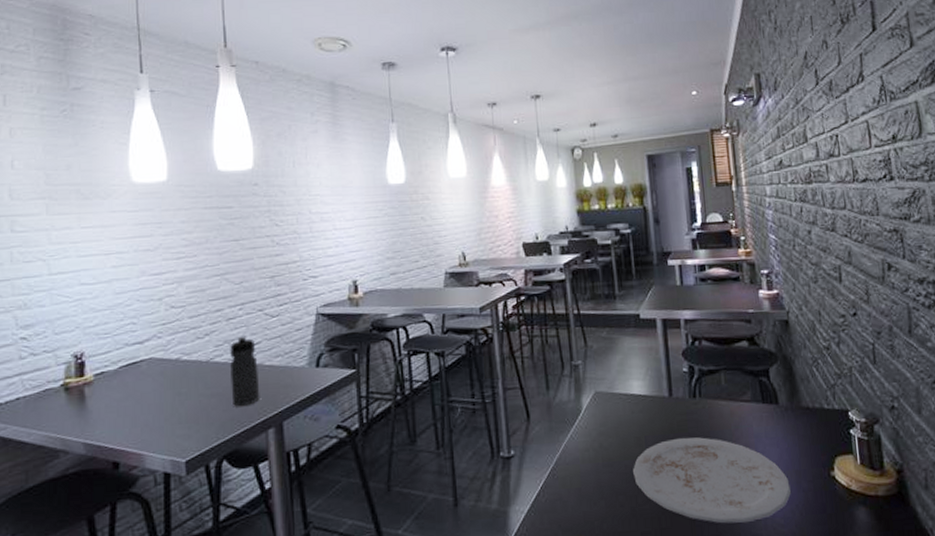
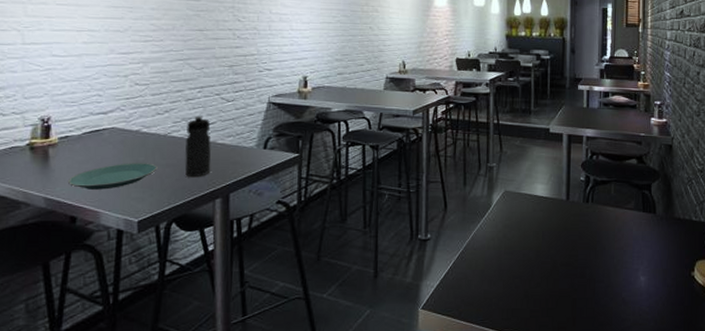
plate: none [106,394,202,430] -> present [67,163,158,190]
plate: present [633,437,791,524] -> none [529,235,657,308]

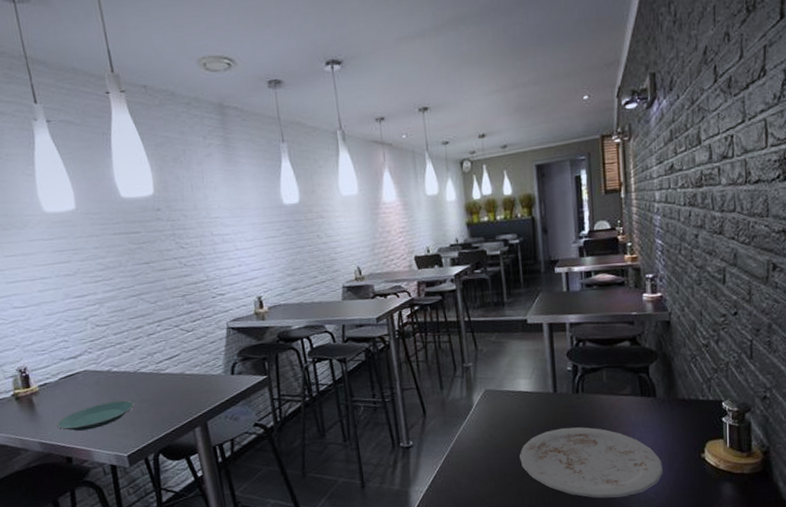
water bottle: present [185,115,212,178] -> none [153,349,185,410]
plate: none [529,235,657,308] -> present [520,427,663,498]

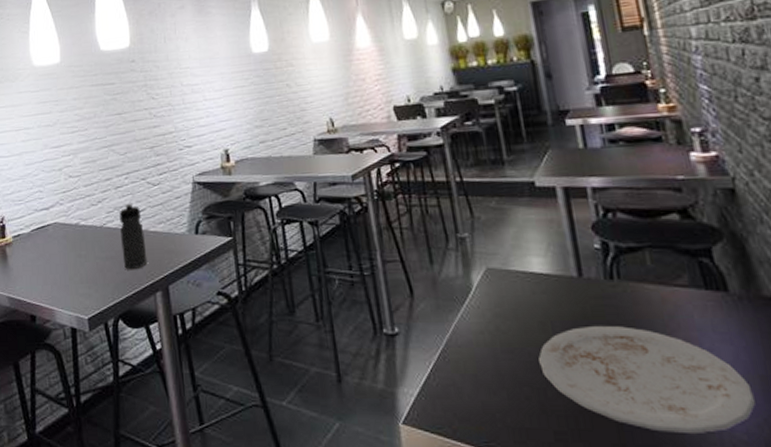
plate: present [56,400,135,431] -> none [24,257,99,287]
water bottle: none [153,349,185,410] -> present [119,203,148,270]

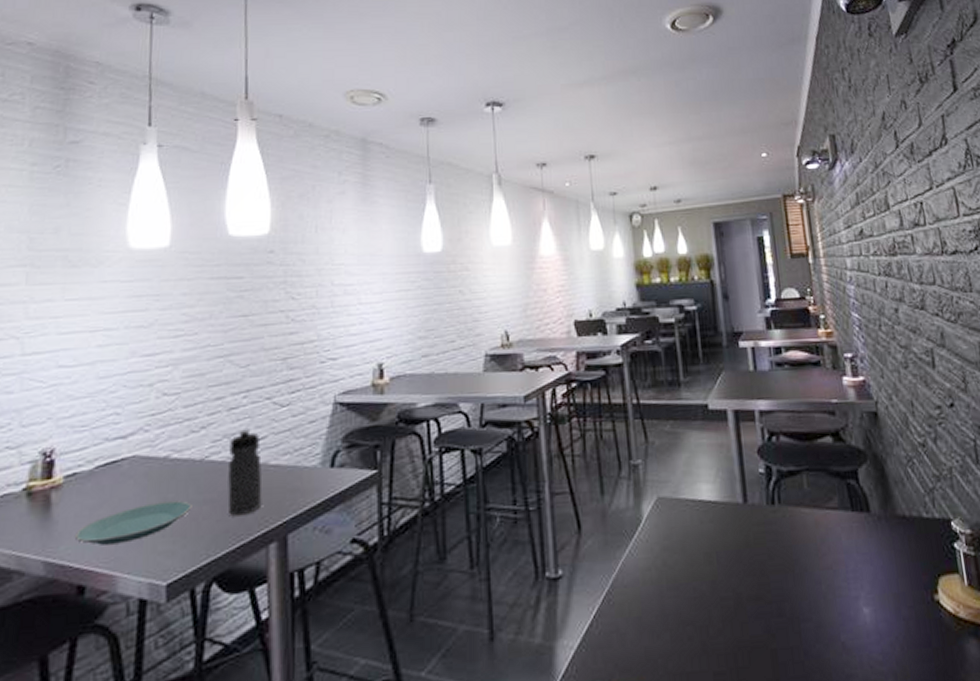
plate: none [24,257,99,287] -> present [74,500,192,545]
plate: present [538,325,755,433] -> none [703,552,889,661]

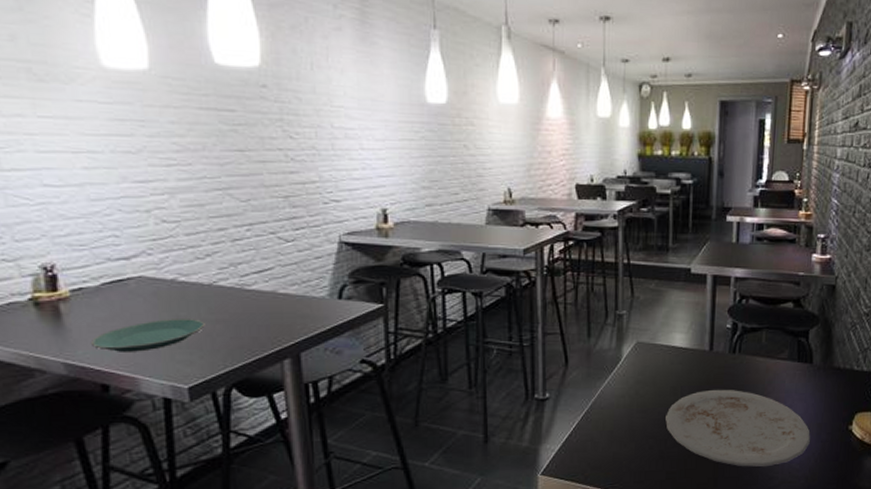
water bottle: present [227,429,263,517] -> none [237,260,274,335]
plate: none [703,552,889,661] -> present [665,389,810,467]

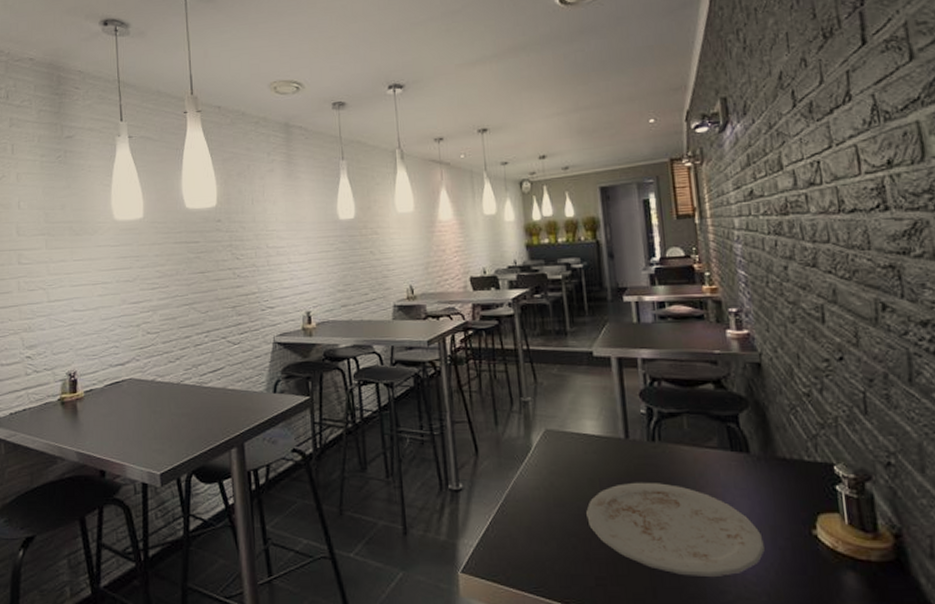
plate: present [90,319,205,352] -> none [95,413,174,442]

